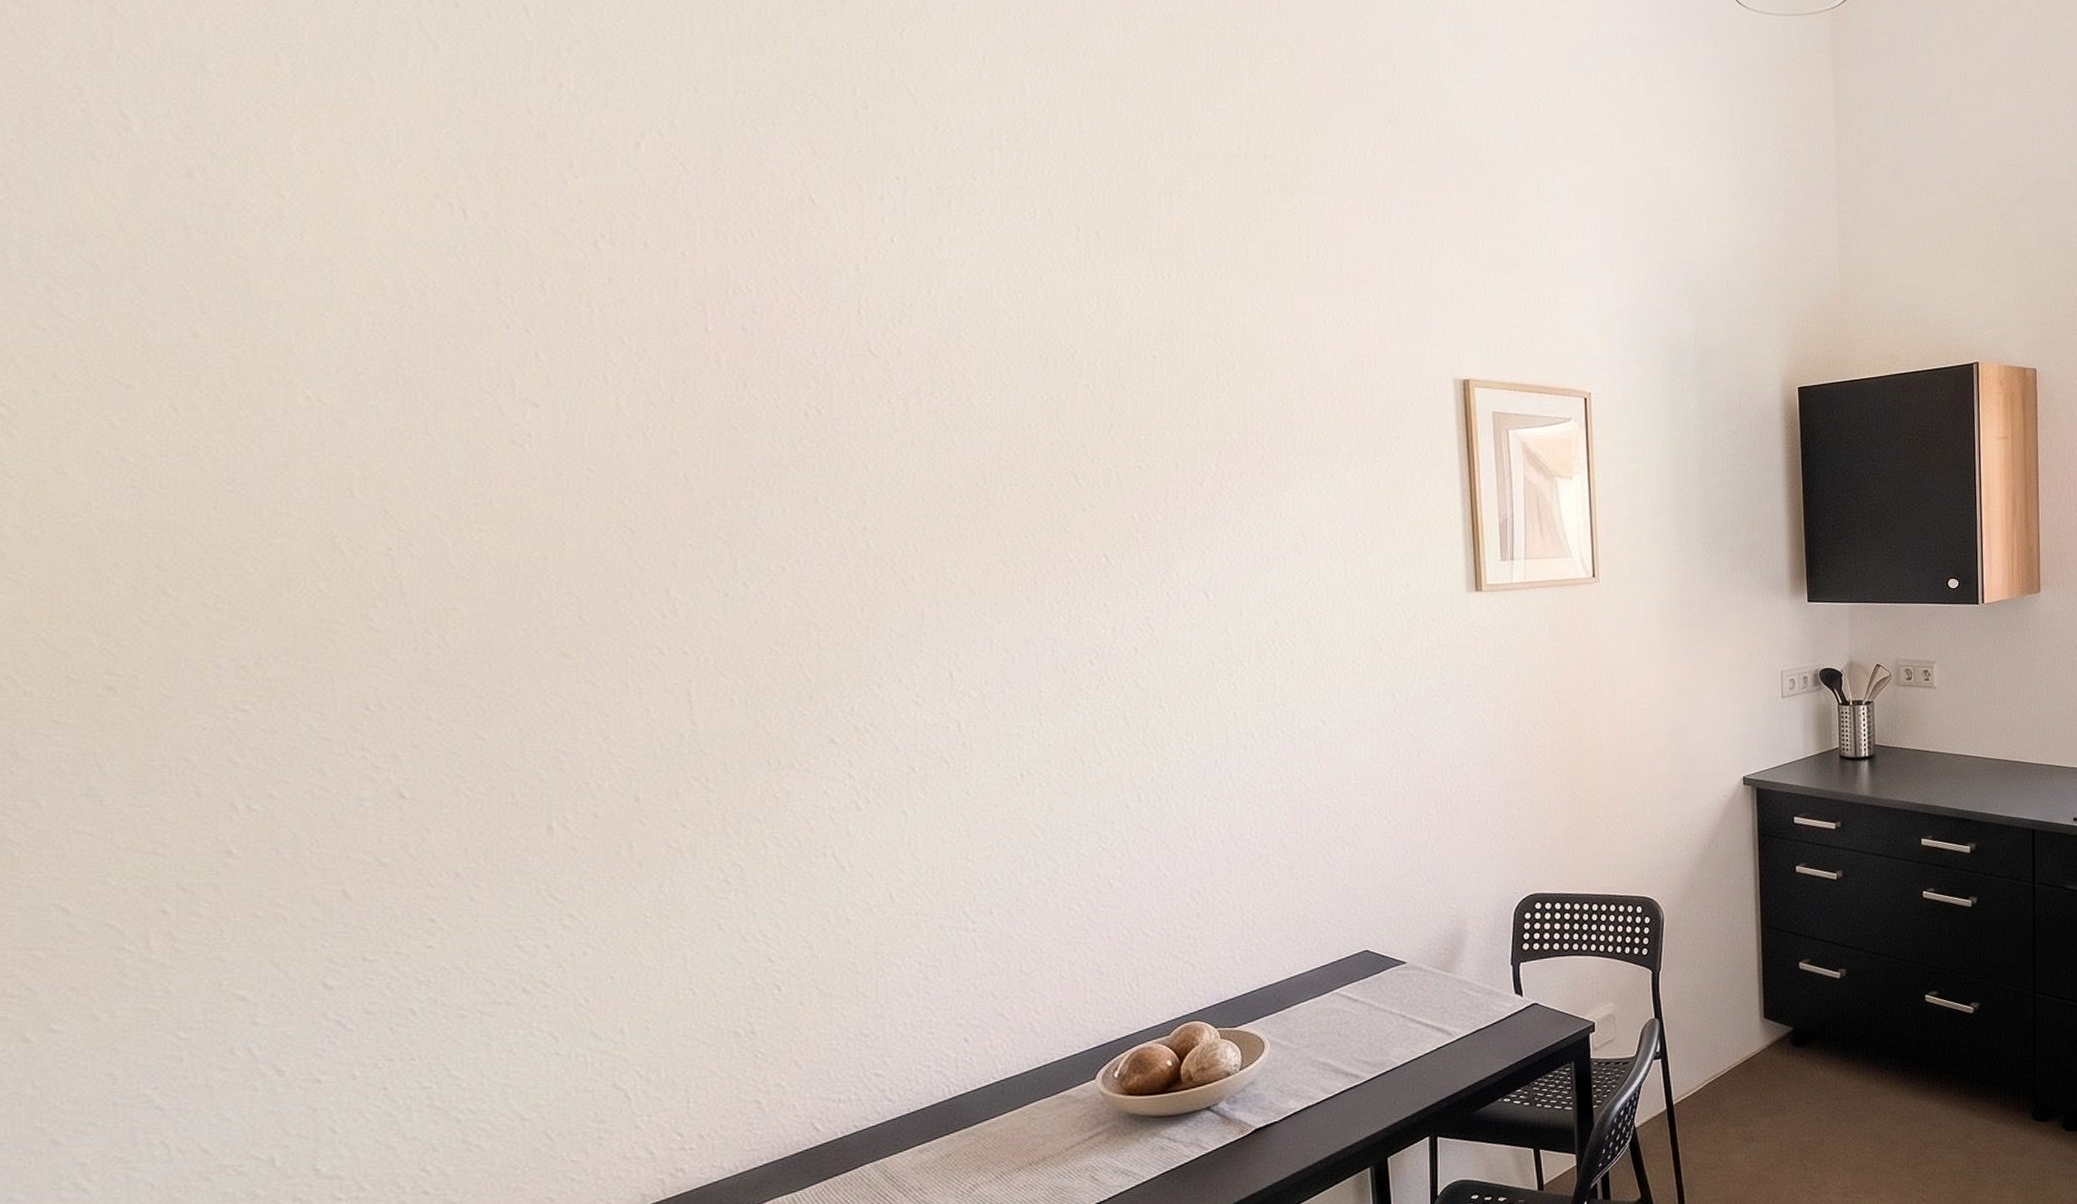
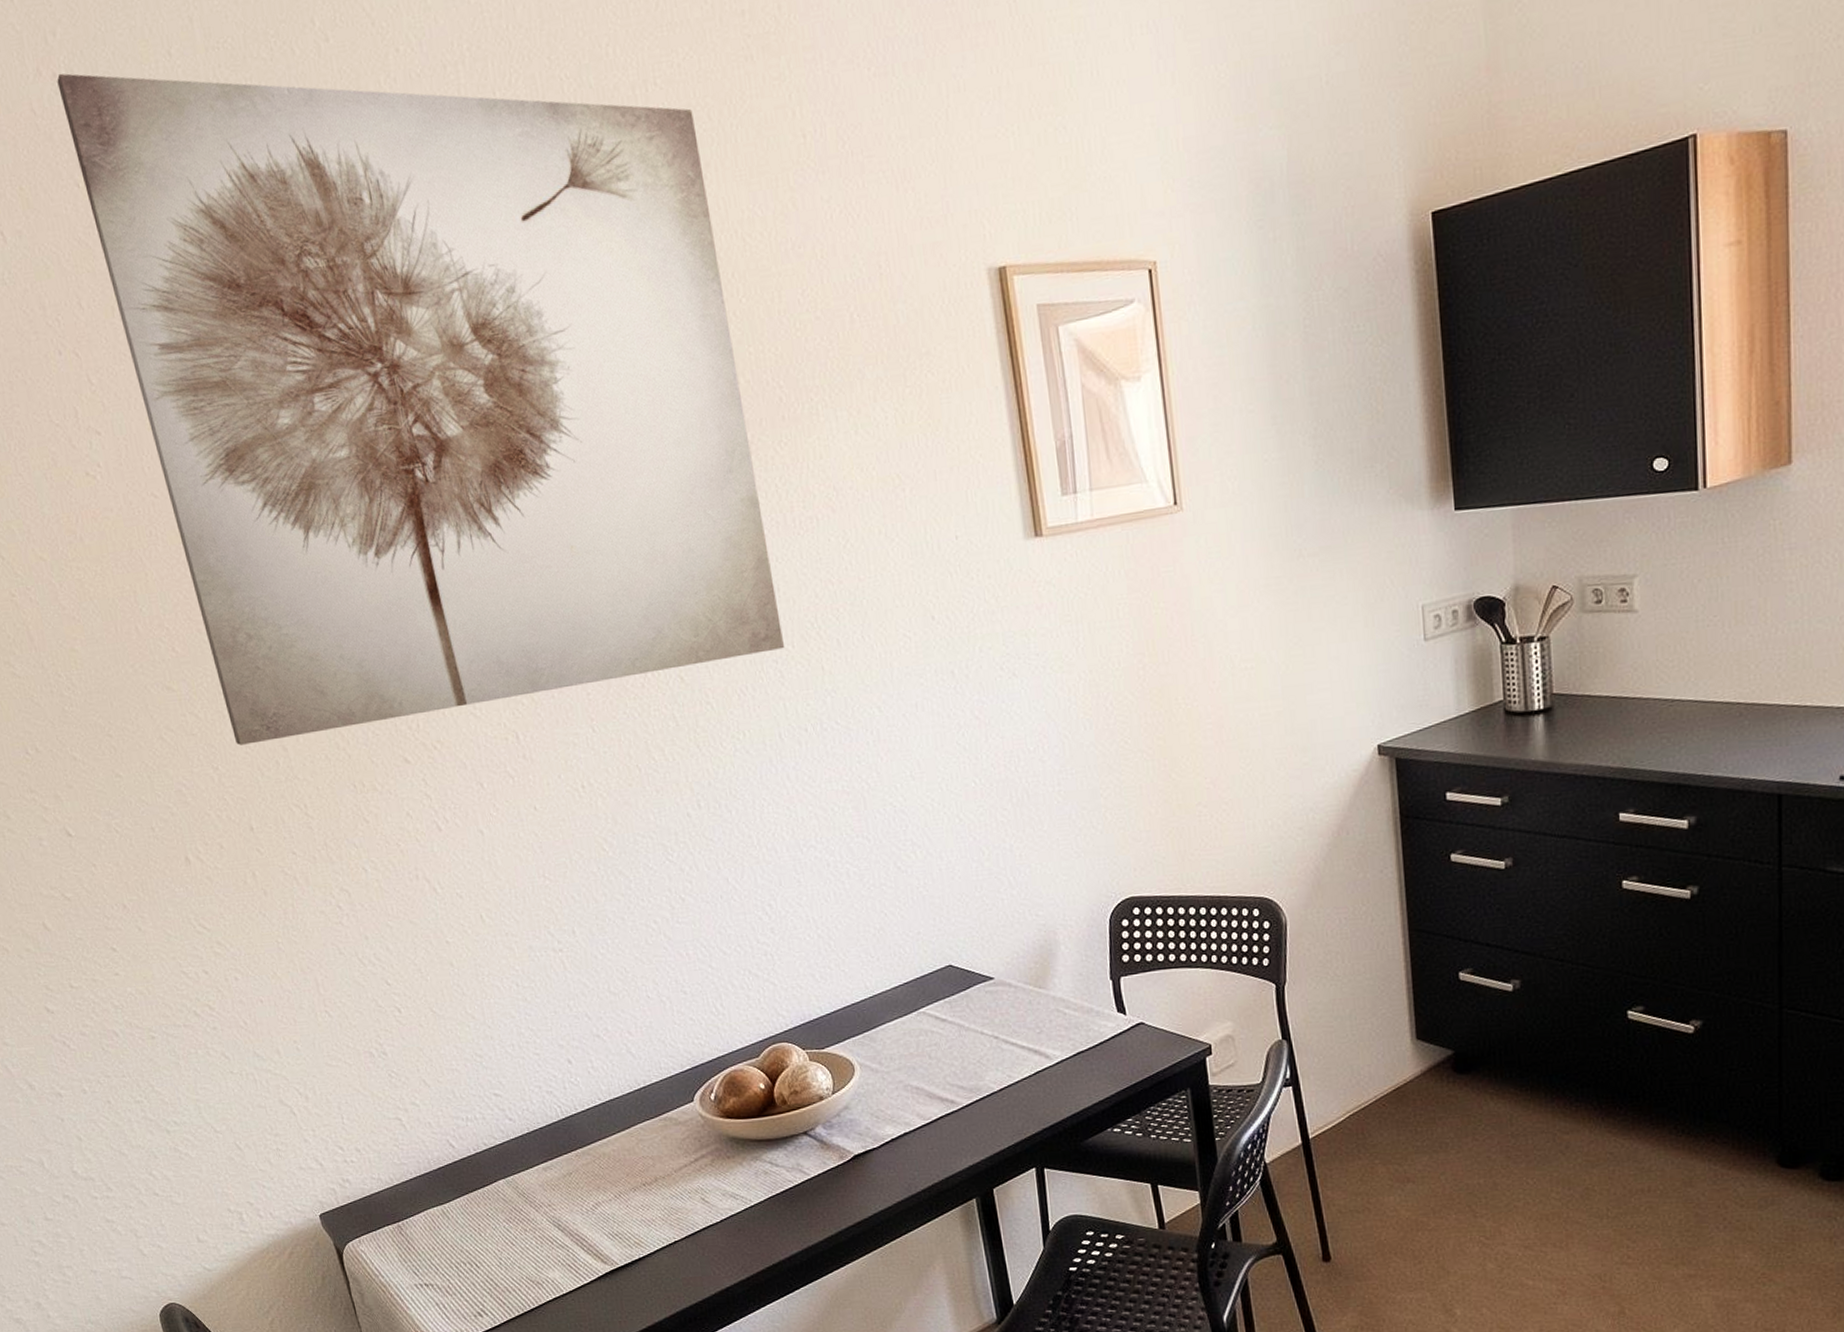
wall art: none [563,84,1240,716] -> present [57,73,784,745]

